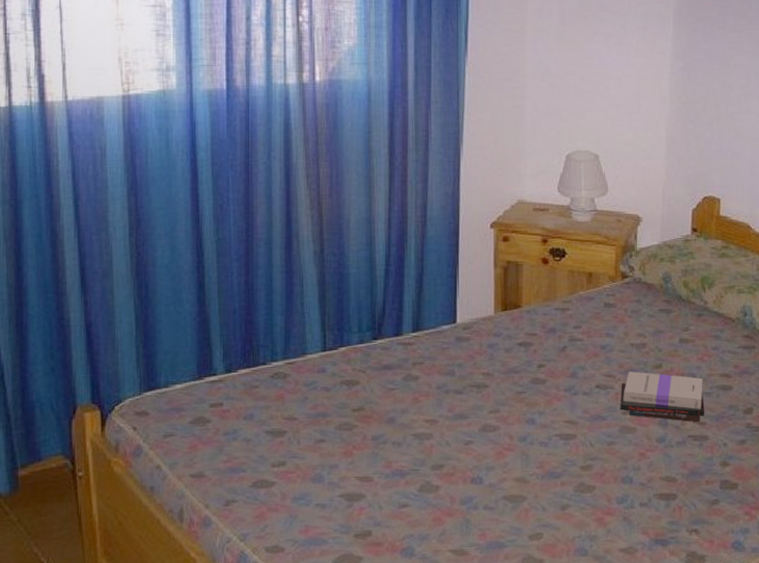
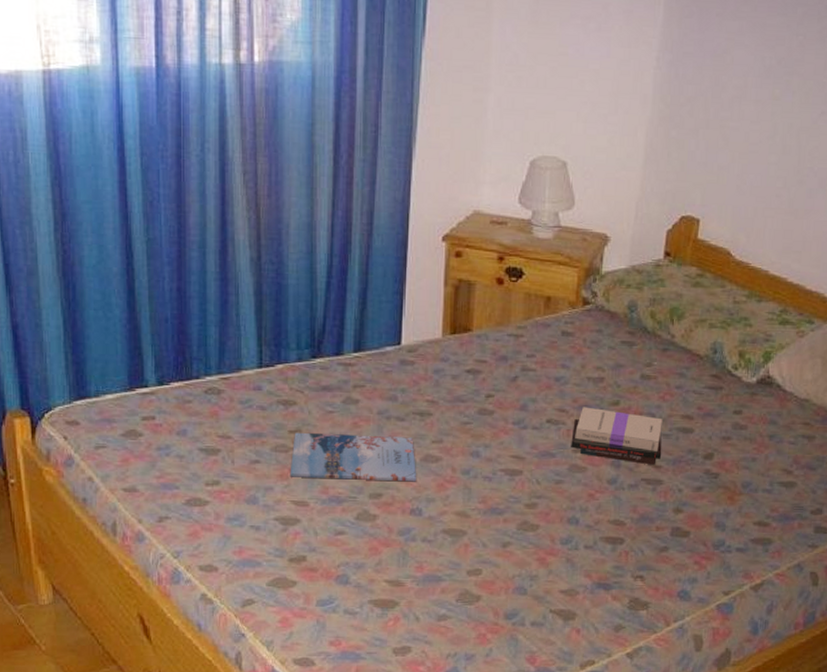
magazine: none [354,409,477,454] -> present [290,432,417,482]

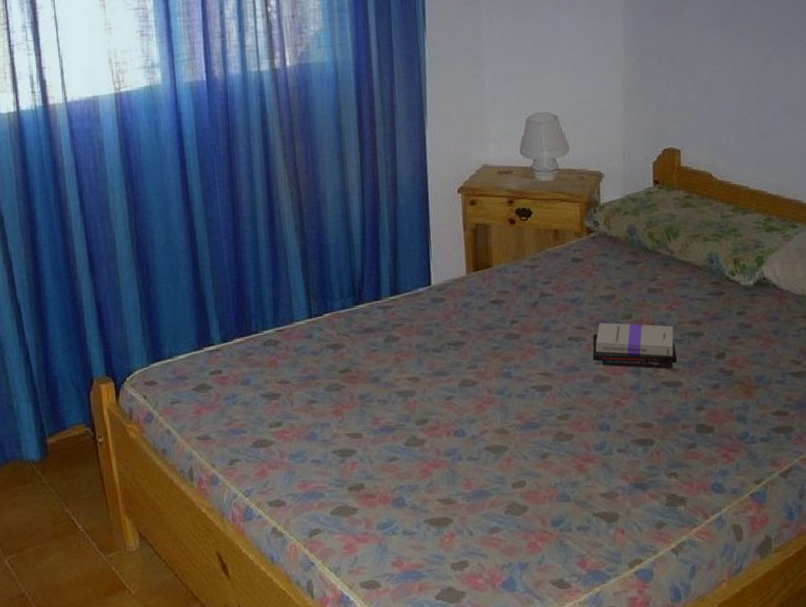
magazine: present [290,432,417,482] -> none [343,366,458,412]

